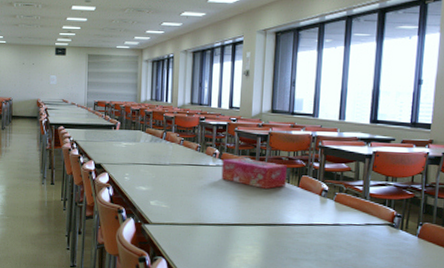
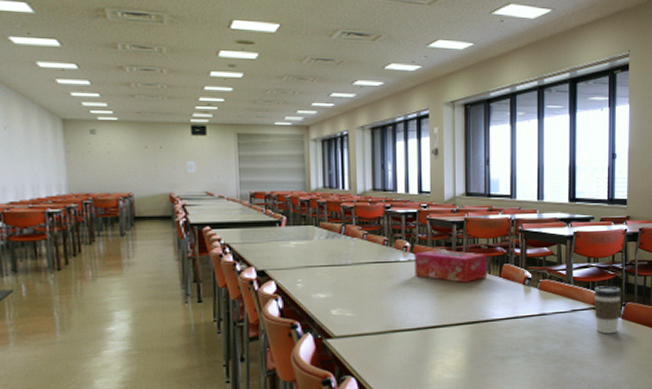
coffee cup: none [389,204,420,251] -> present [593,286,622,334]

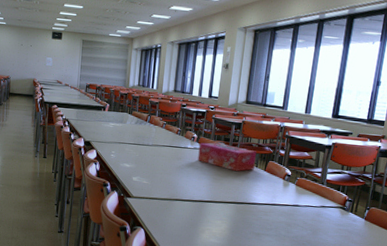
coffee cup: present [593,286,622,334] -> none [340,190,368,231]

